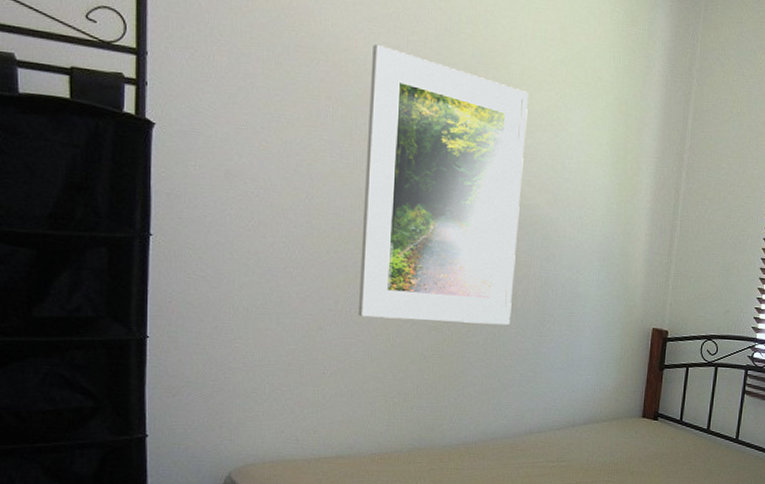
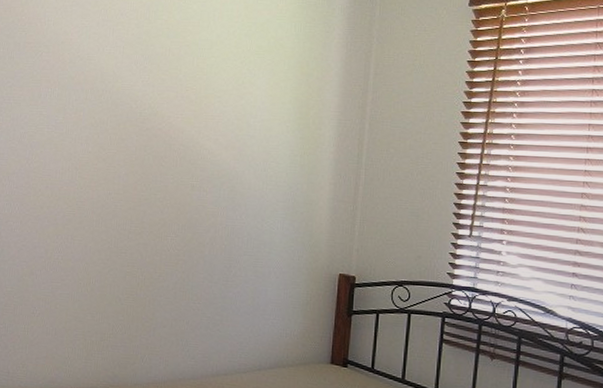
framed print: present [357,44,529,325] -> none [64,36,216,271]

